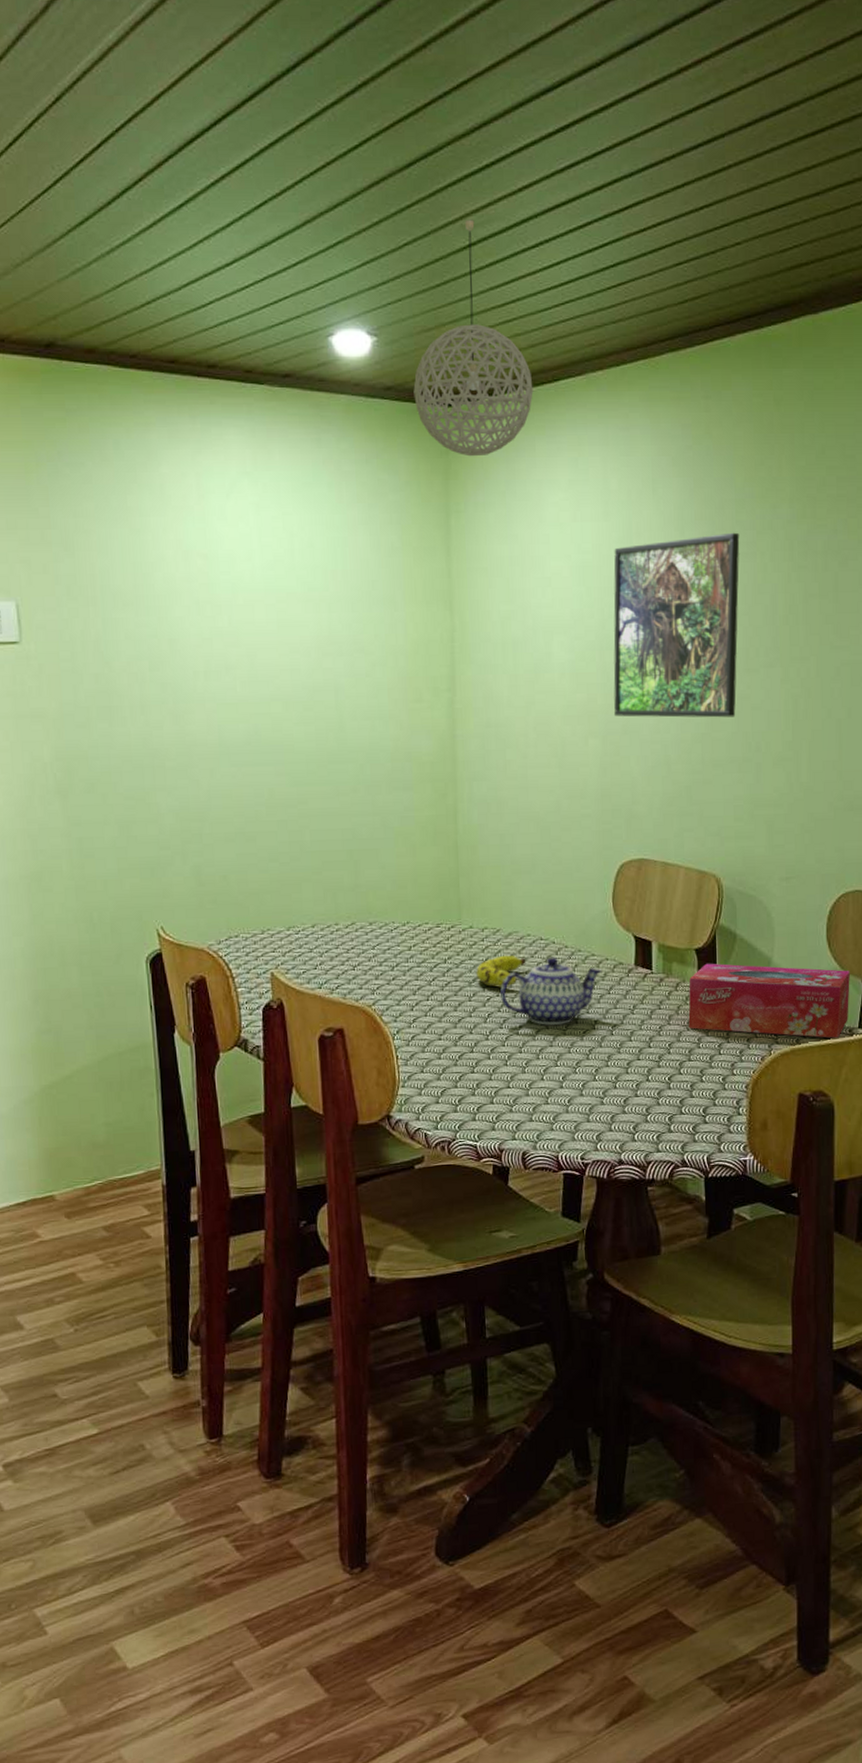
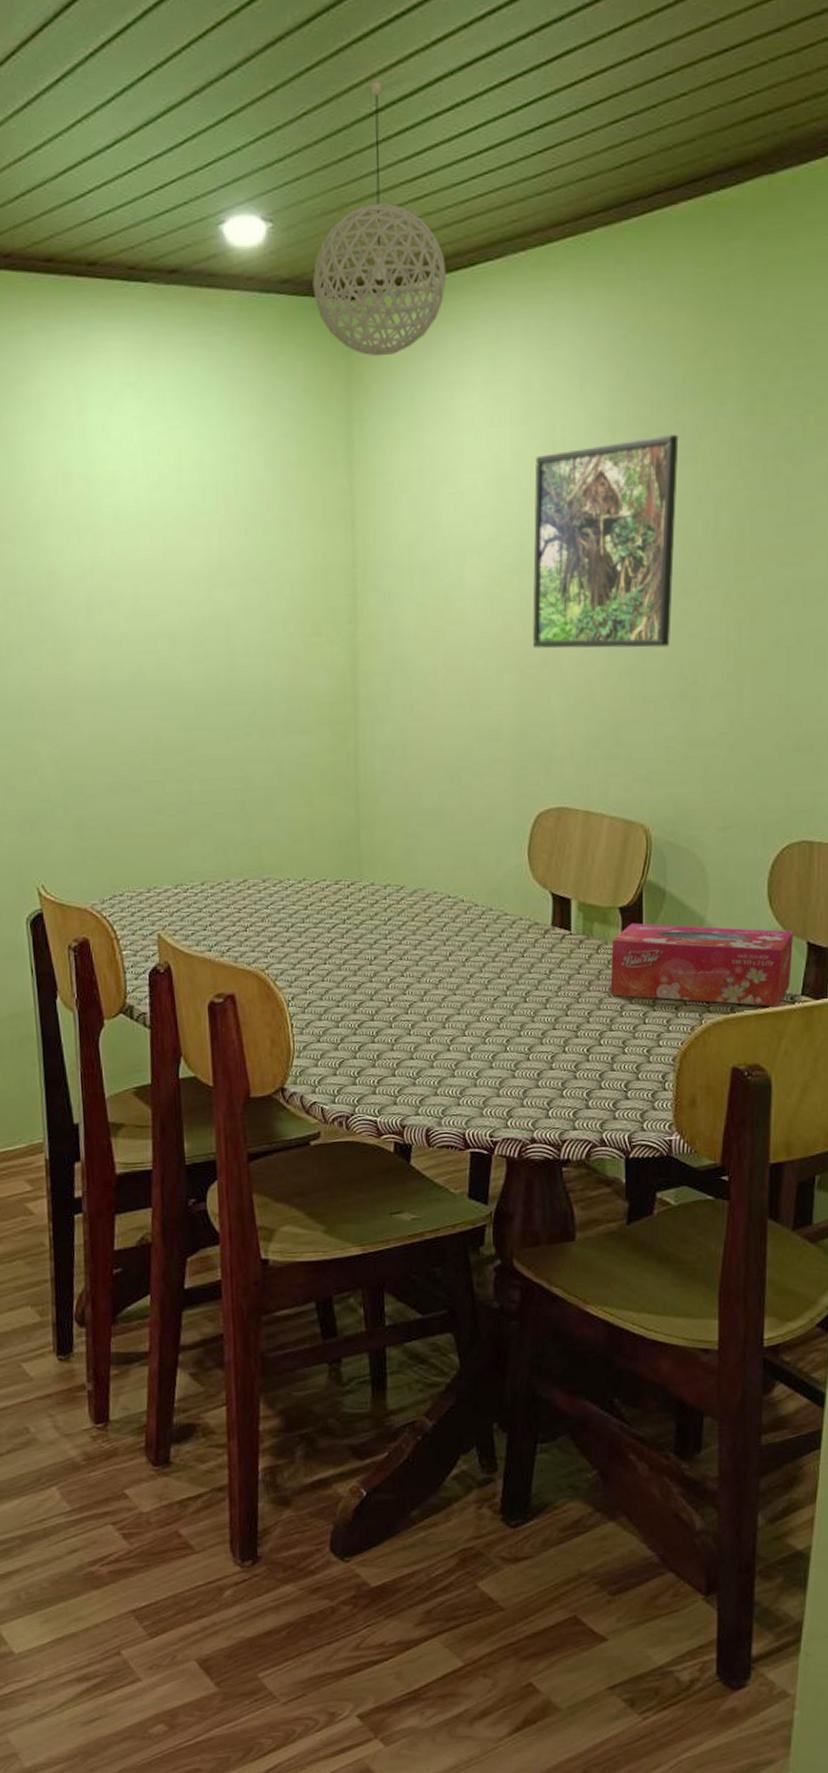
fruit: present [475,955,526,988] -> none [377,914,432,950]
teapot: present [500,957,602,1025] -> none [404,916,516,992]

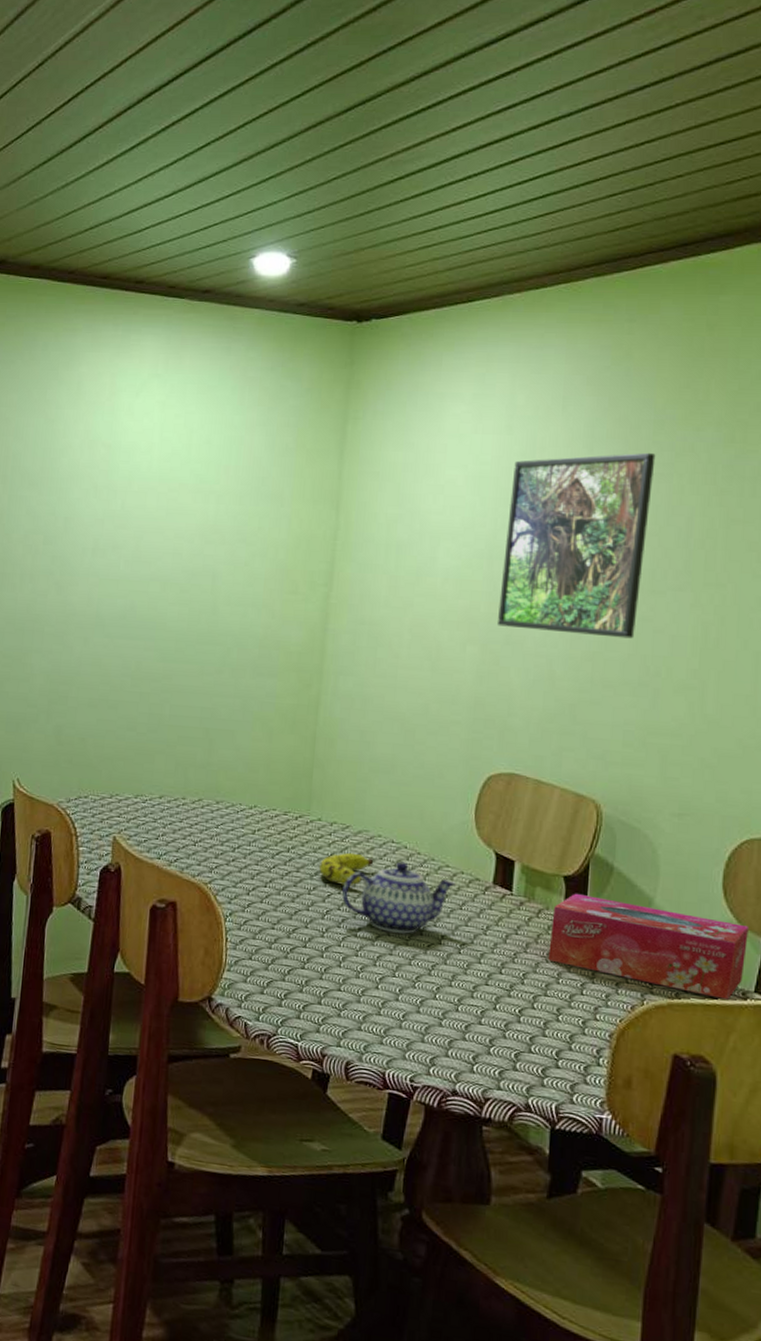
pendant light: present [312,80,447,357] -> none [325,156,446,369]
fruit: none [377,914,432,950] -> present [318,852,374,886]
teapot: none [404,916,516,992] -> present [342,861,456,934]

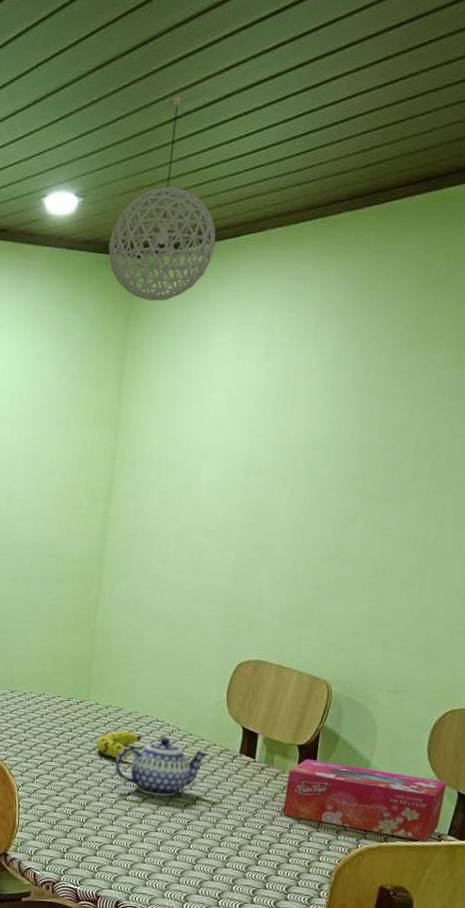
pendant light: none [325,156,446,369] -> present [108,96,216,301]
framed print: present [498,452,656,639] -> none [251,374,393,542]

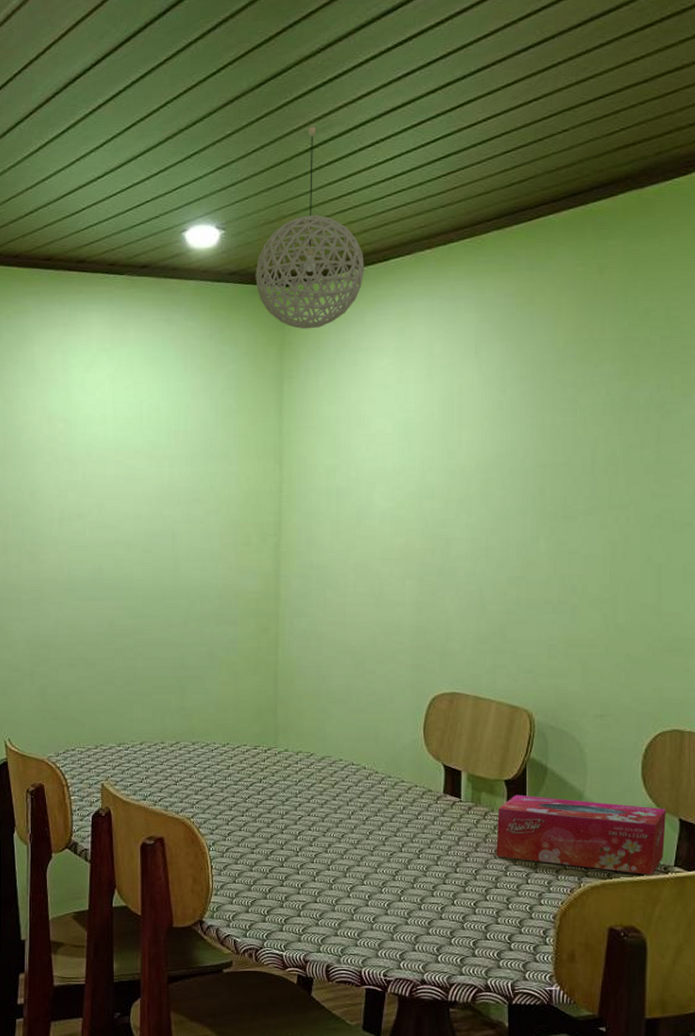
fruit: present [95,730,142,759] -> none [288,777,338,808]
teapot: present [115,737,209,797] -> none [312,781,411,846]

